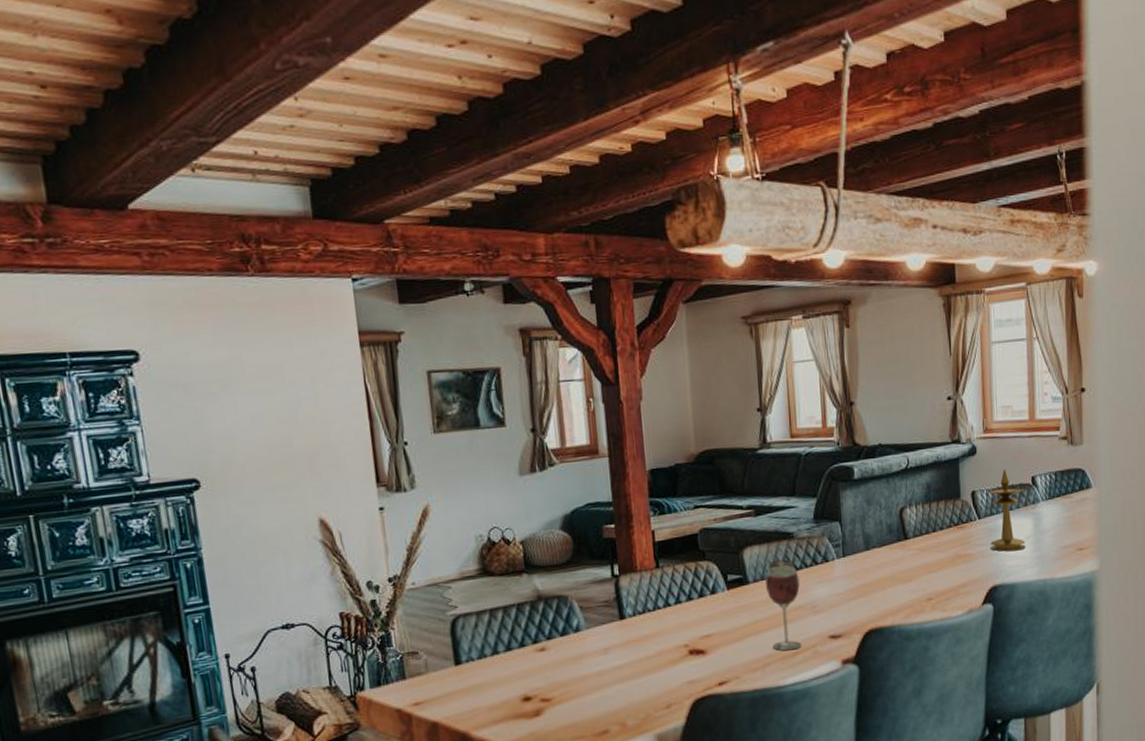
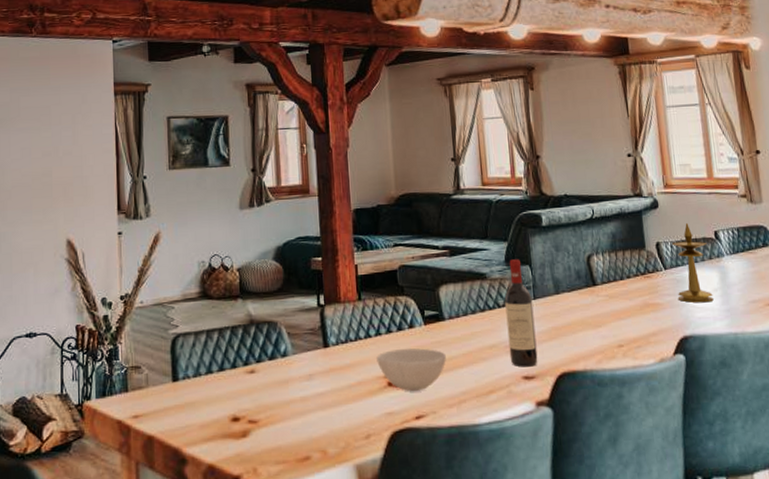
bowl: none [677,614,750,659] -> present [376,348,446,392]
wineglass: present [765,559,801,651] -> none [460,298,496,389]
wine bottle: none [812,515,845,627] -> present [504,259,538,367]

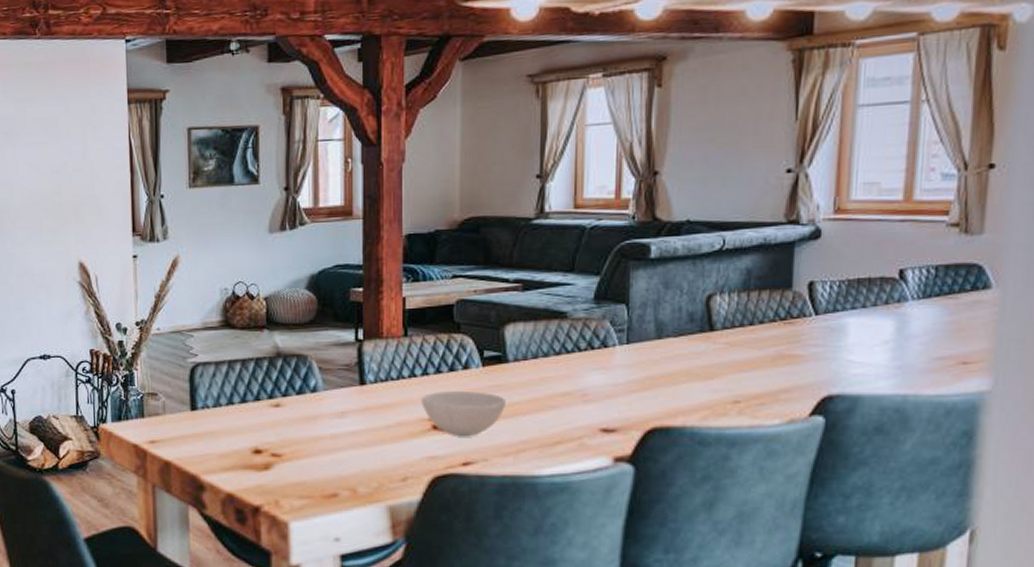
wine bottle: present [504,259,538,367] -> none [586,296,625,419]
candlestick: present [671,222,714,303] -> none [828,257,885,357]

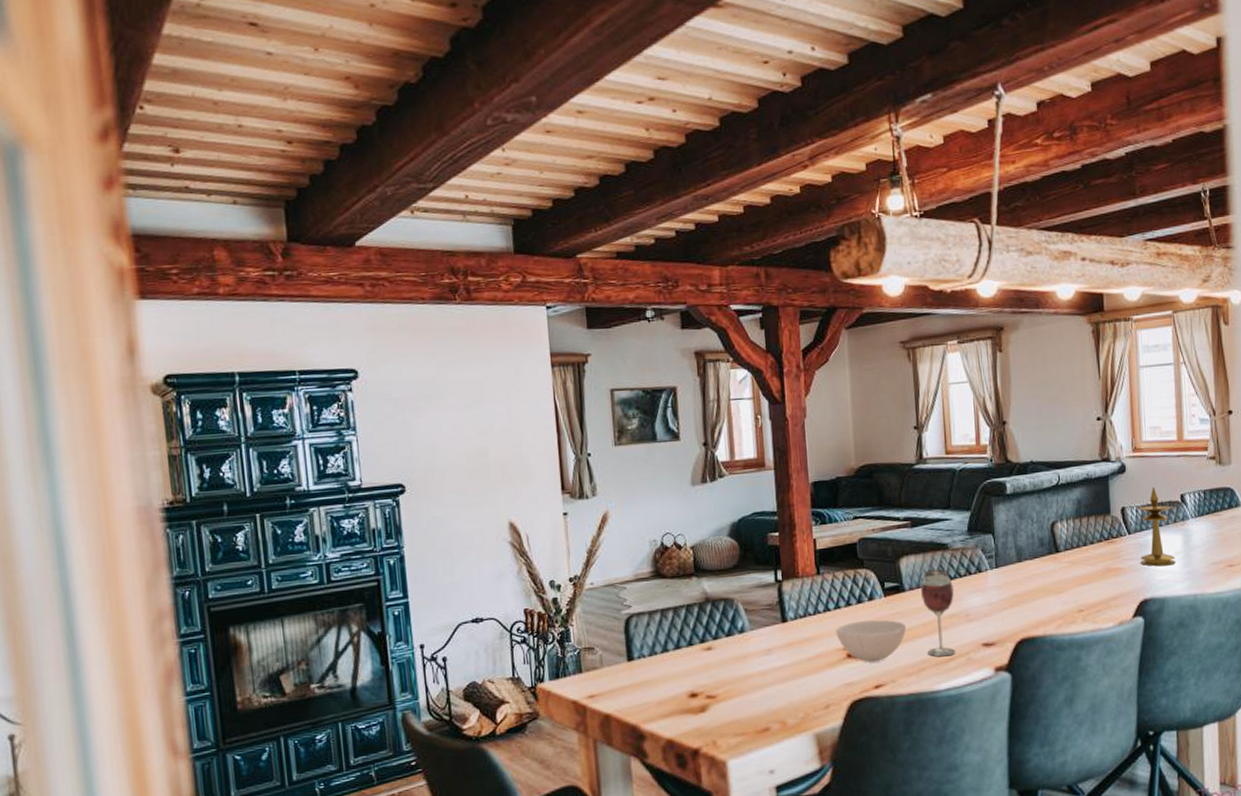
wineglass: none [528,340,569,439] -> present [921,568,955,657]
candlestick: none [828,257,885,357] -> present [1137,486,1176,567]

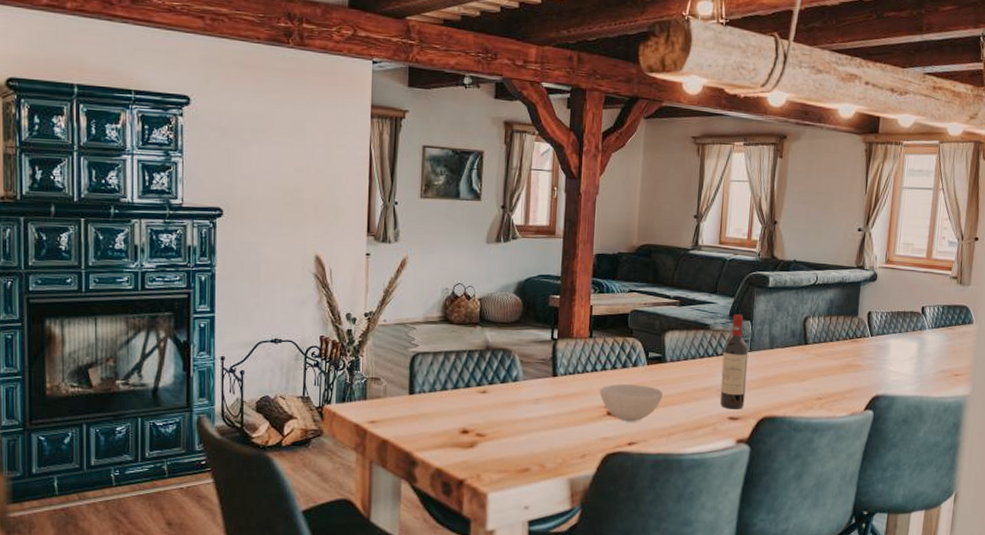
wineglass: present [921,568,955,657] -> none [679,345,710,425]
wine bottle: none [966,528,998,635] -> present [720,314,749,409]
candlestick: present [1137,486,1176,567] -> none [877,296,913,368]

